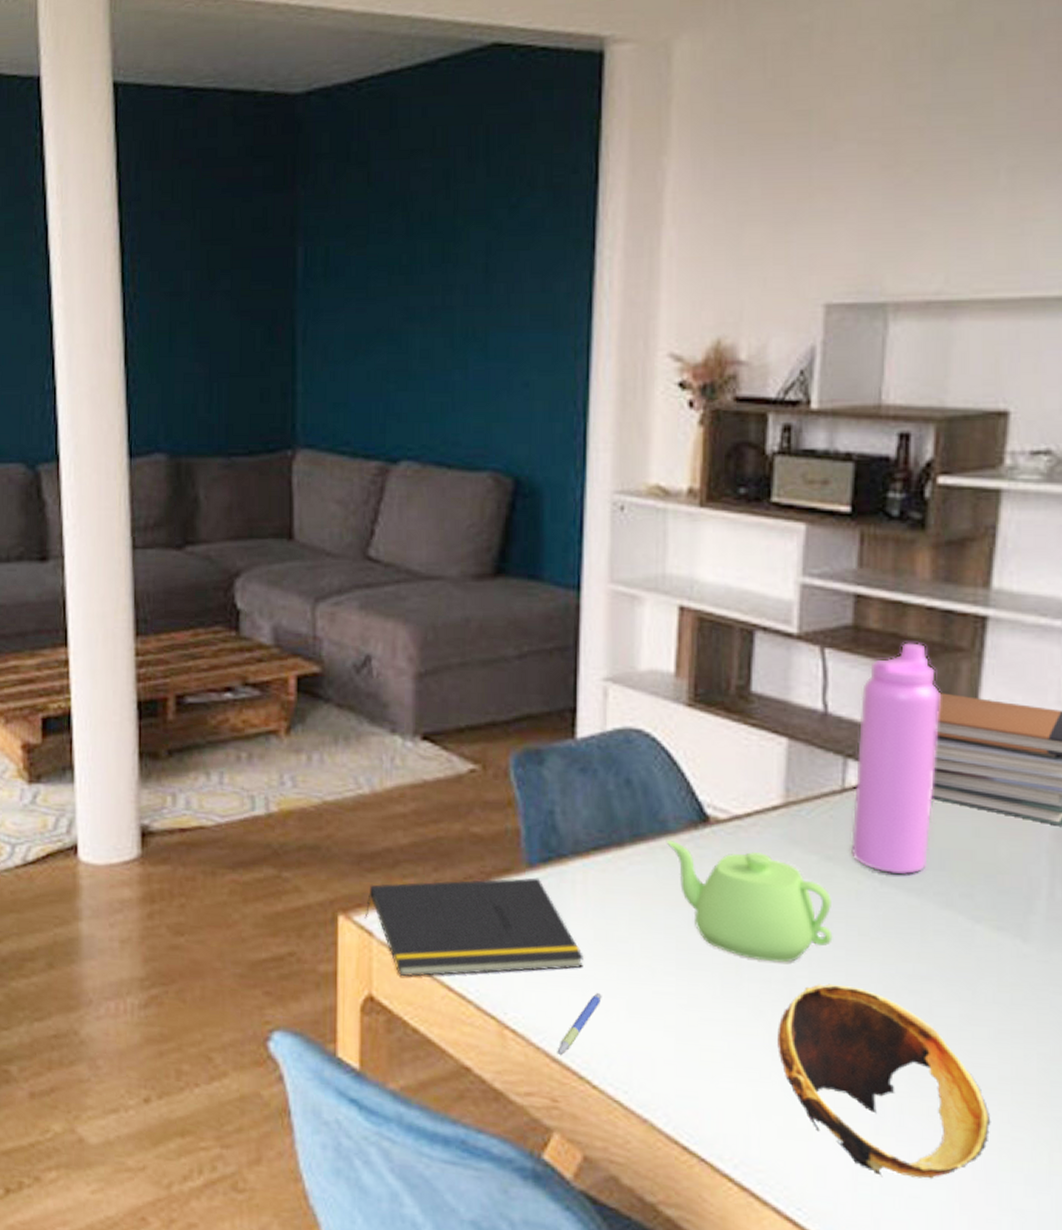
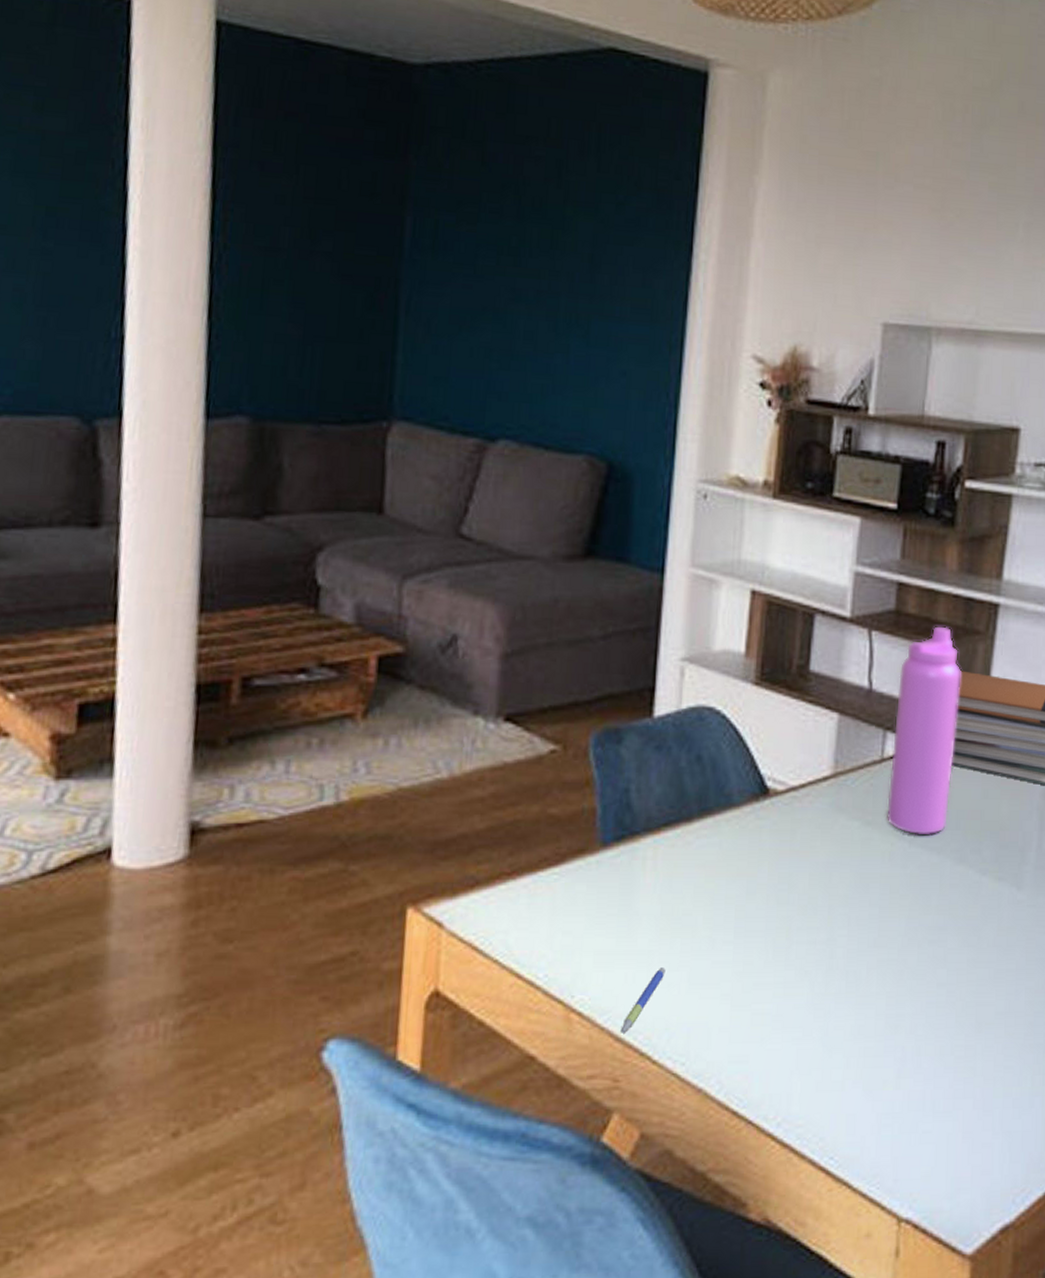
notepad: present [364,877,585,977] -> none [435,856,651,968]
teapot: present [666,839,833,963] -> none [730,812,869,924]
bowl: present [777,983,991,1179] -> none [819,940,989,1118]

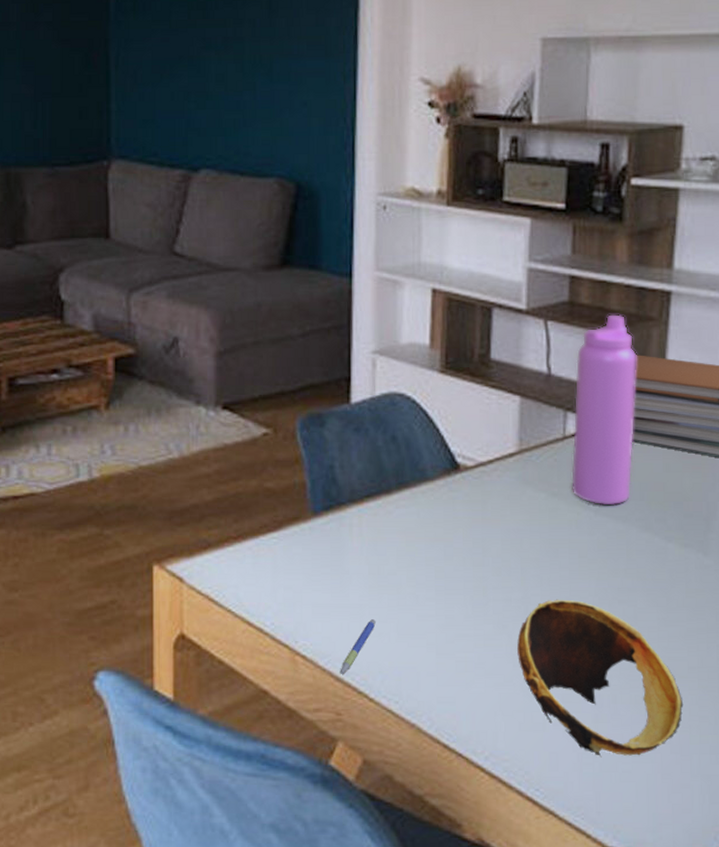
bowl: none [819,940,989,1118] -> present [517,599,684,758]

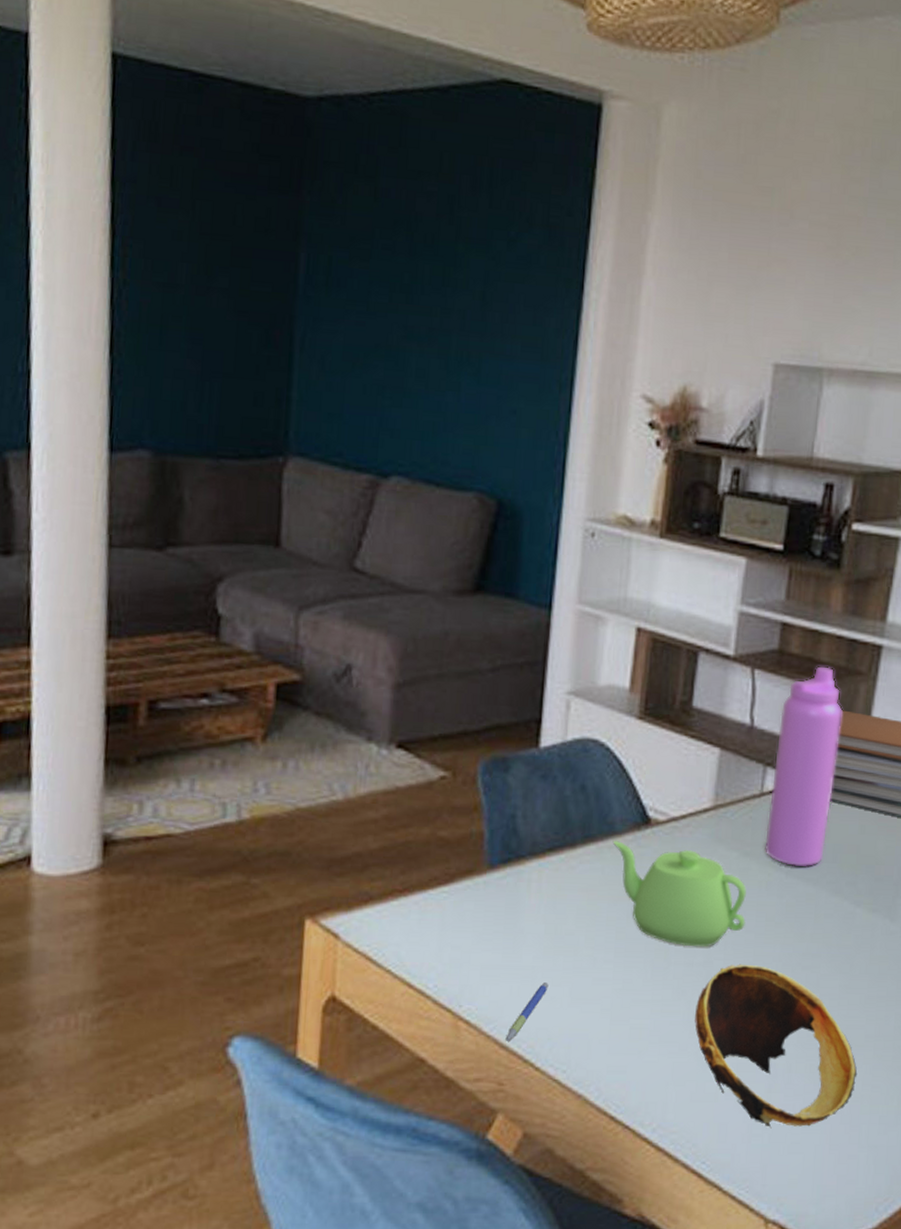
teapot: none [425,485,559,584] -> present [612,840,746,947]

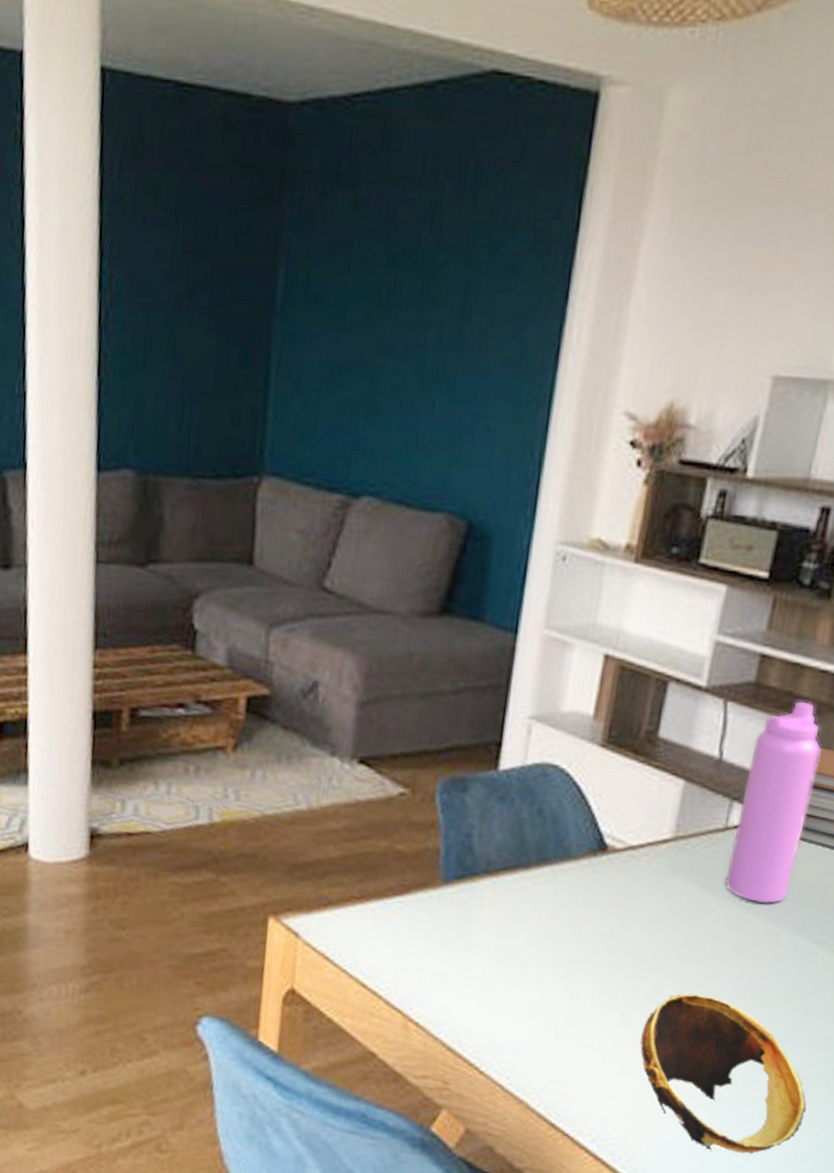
pen: present [505,983,549,1041] -> none [452,994,497,1045]
teapot: present [612,840,746,947] -> none [567,864,703,974]

